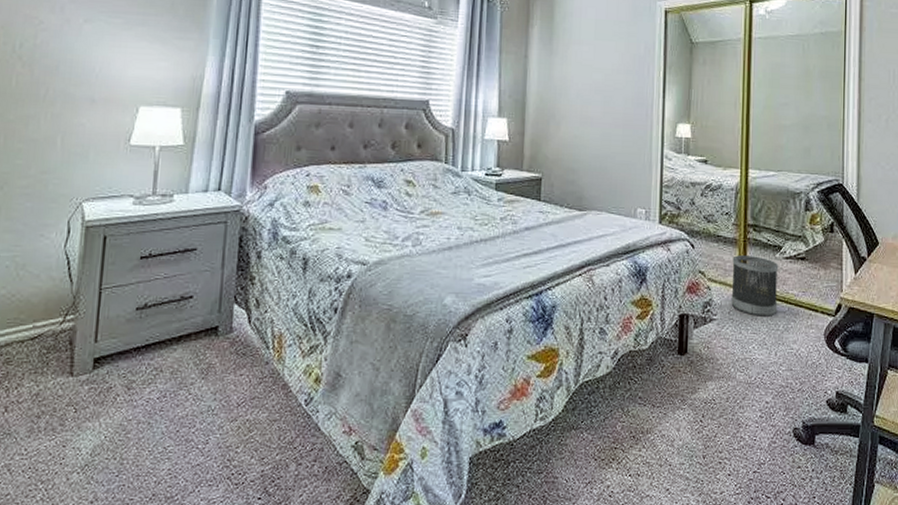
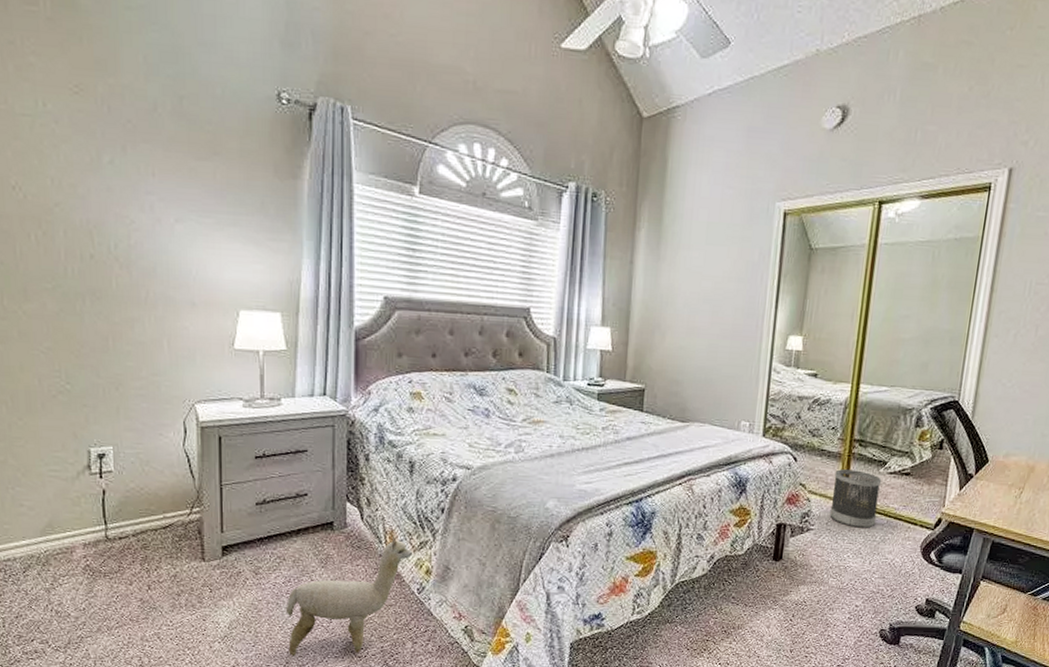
plush toy: none [156,339,301,487] -> present [285,535,412,657]

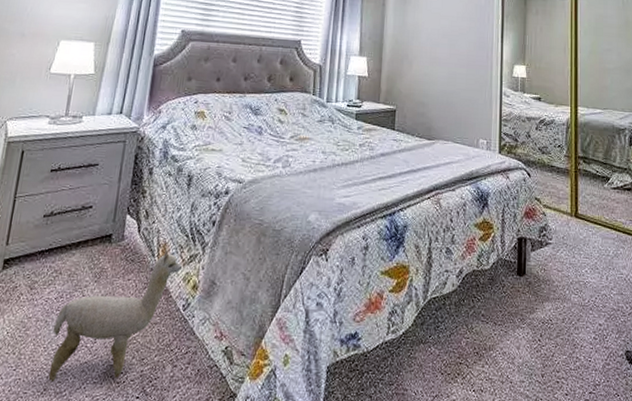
wastebasket: present [829,469,882,528] -> none [565,184,607,243]

